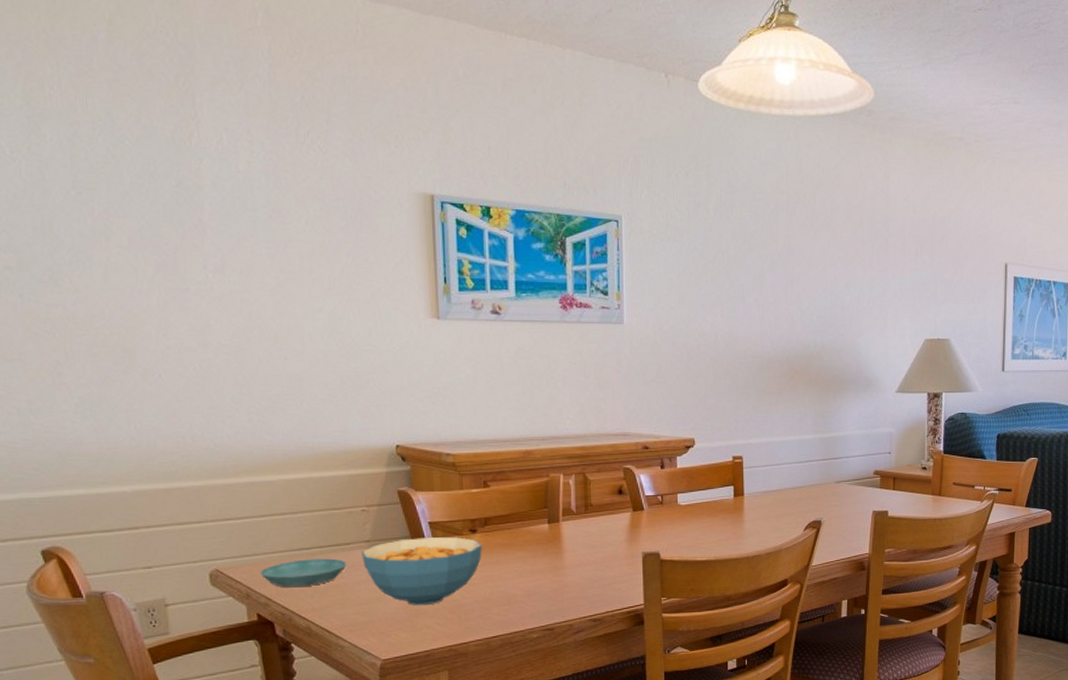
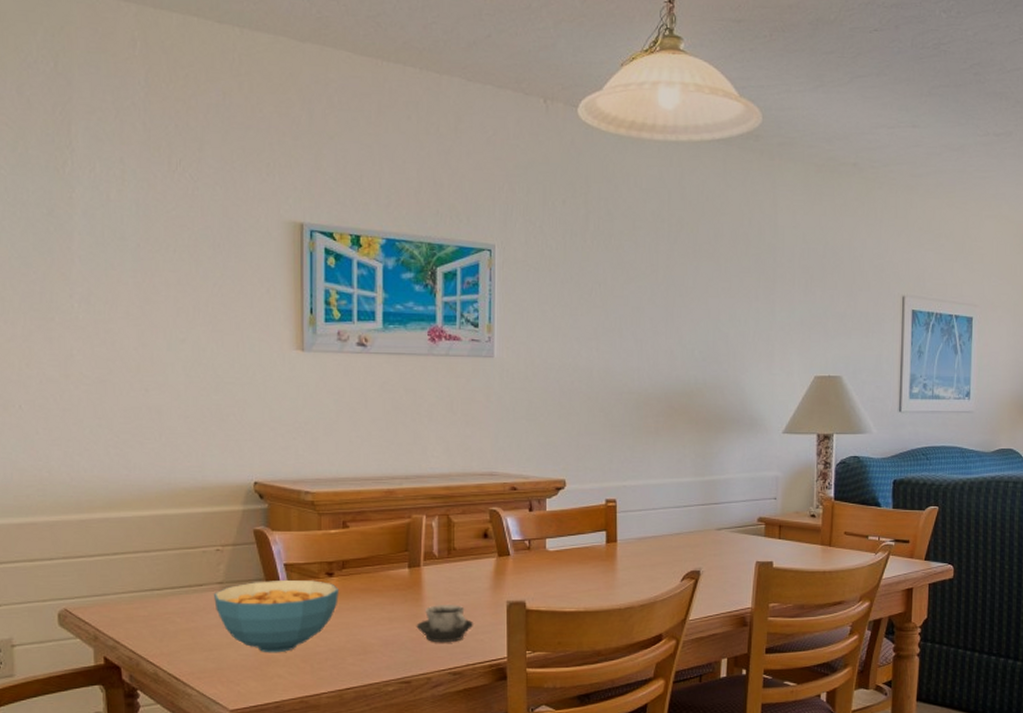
saucer: present [259,558,347,588] -> none [109,600,199,631]
cup: none [557,557,612,593] -> present [416,605,474,643]

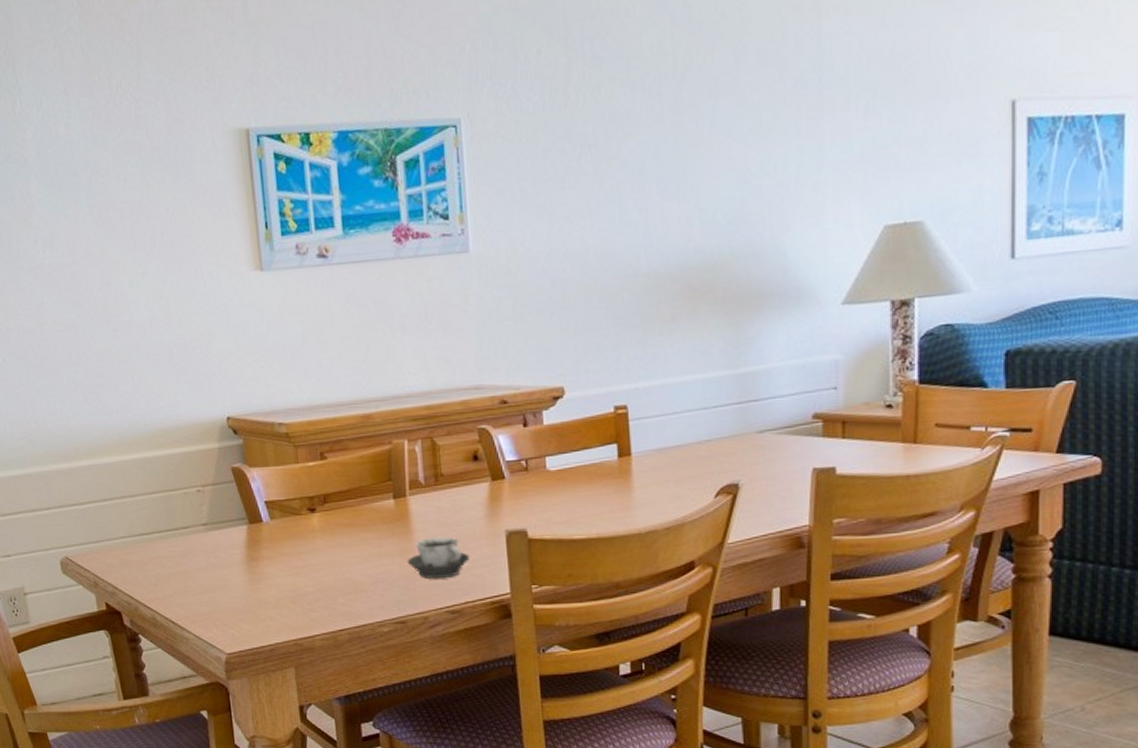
cereal bowl: present [214,579,338,653] -> none [200,517,323,595]

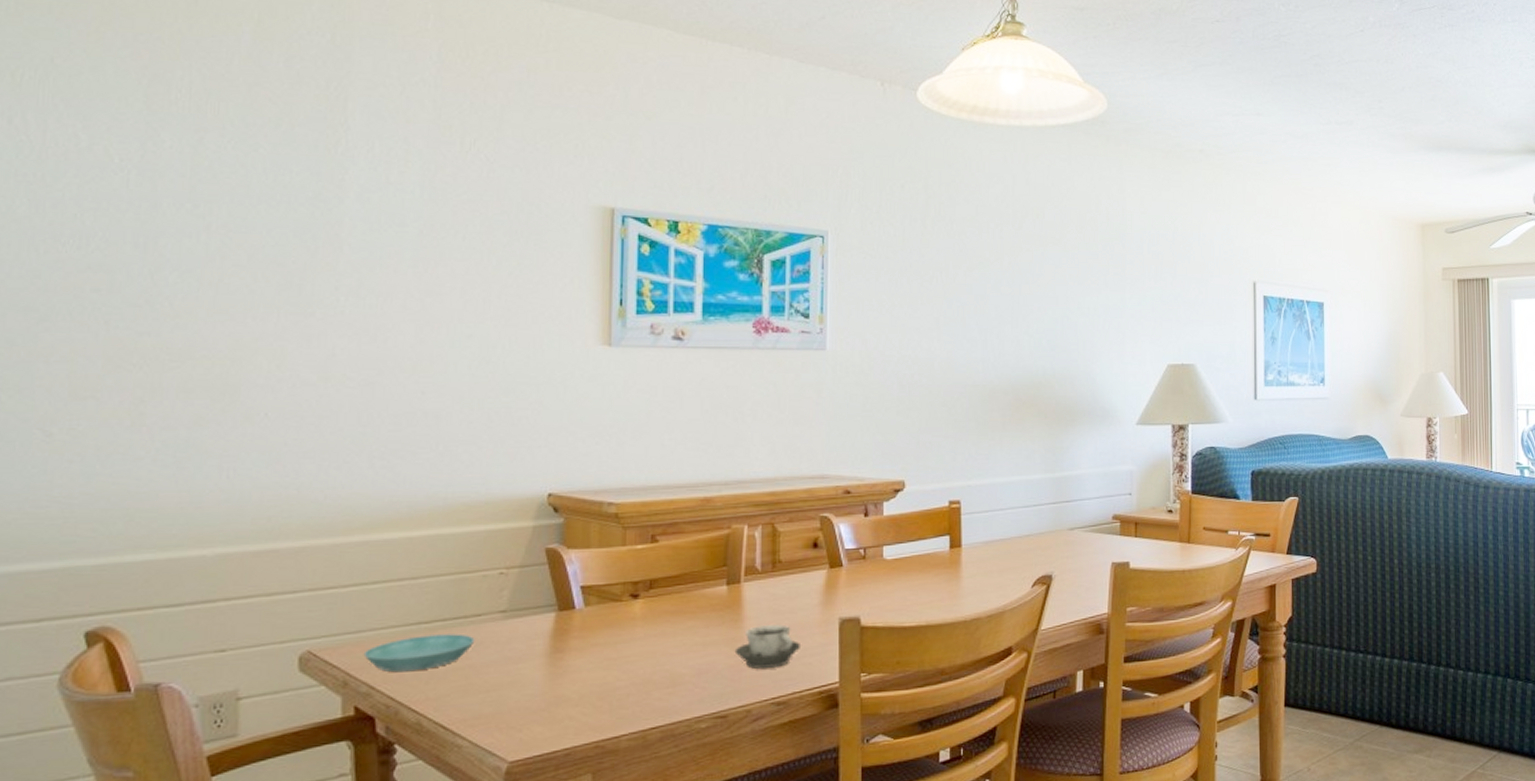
saucer: none [105,543,187,576] -> present [363,633,475,673]

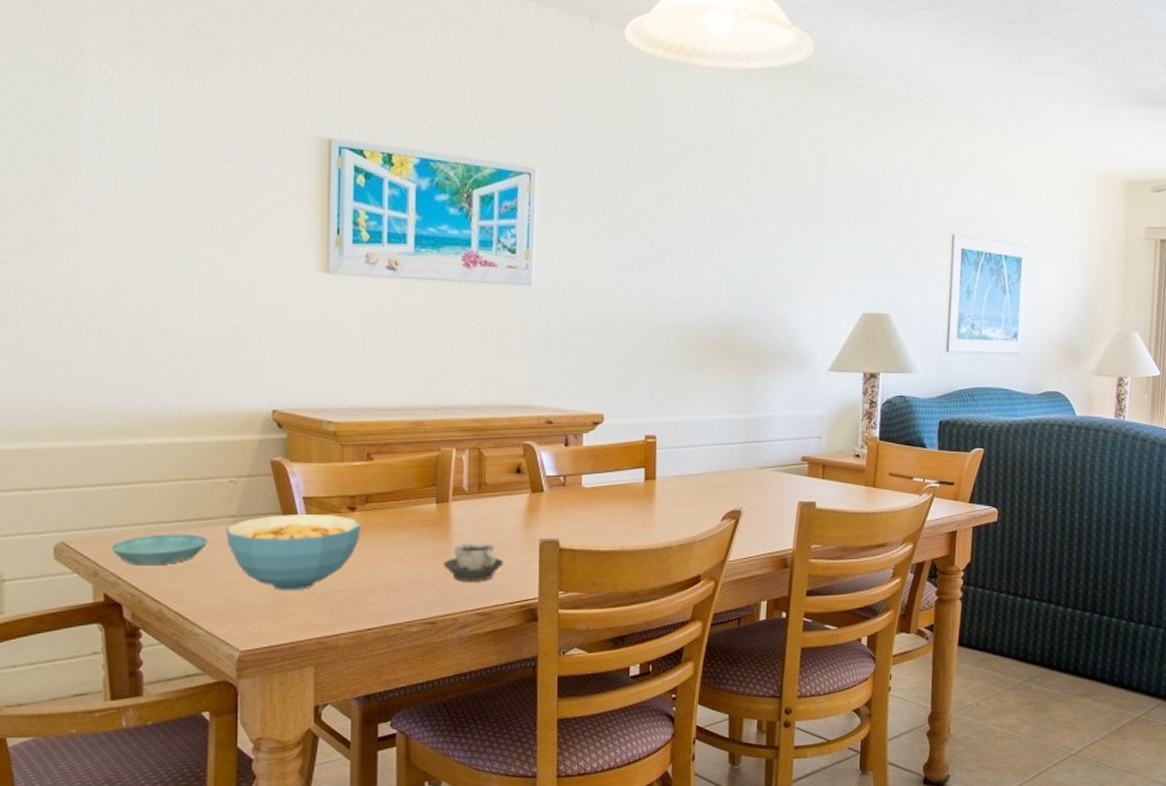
cereal bowl: none [495,604,644,692] -> present [226,513,361,591]

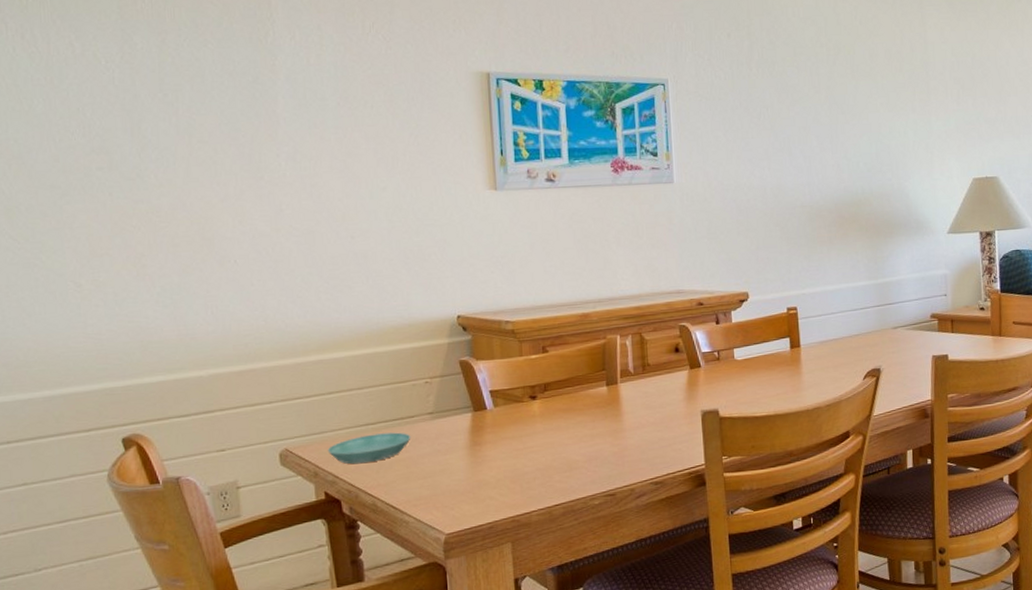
cereal bowl: present [226,513,361,591] -> none [425,404,543,477]
cup: present [443,542,505,582] -> none [617,417,672,455]

